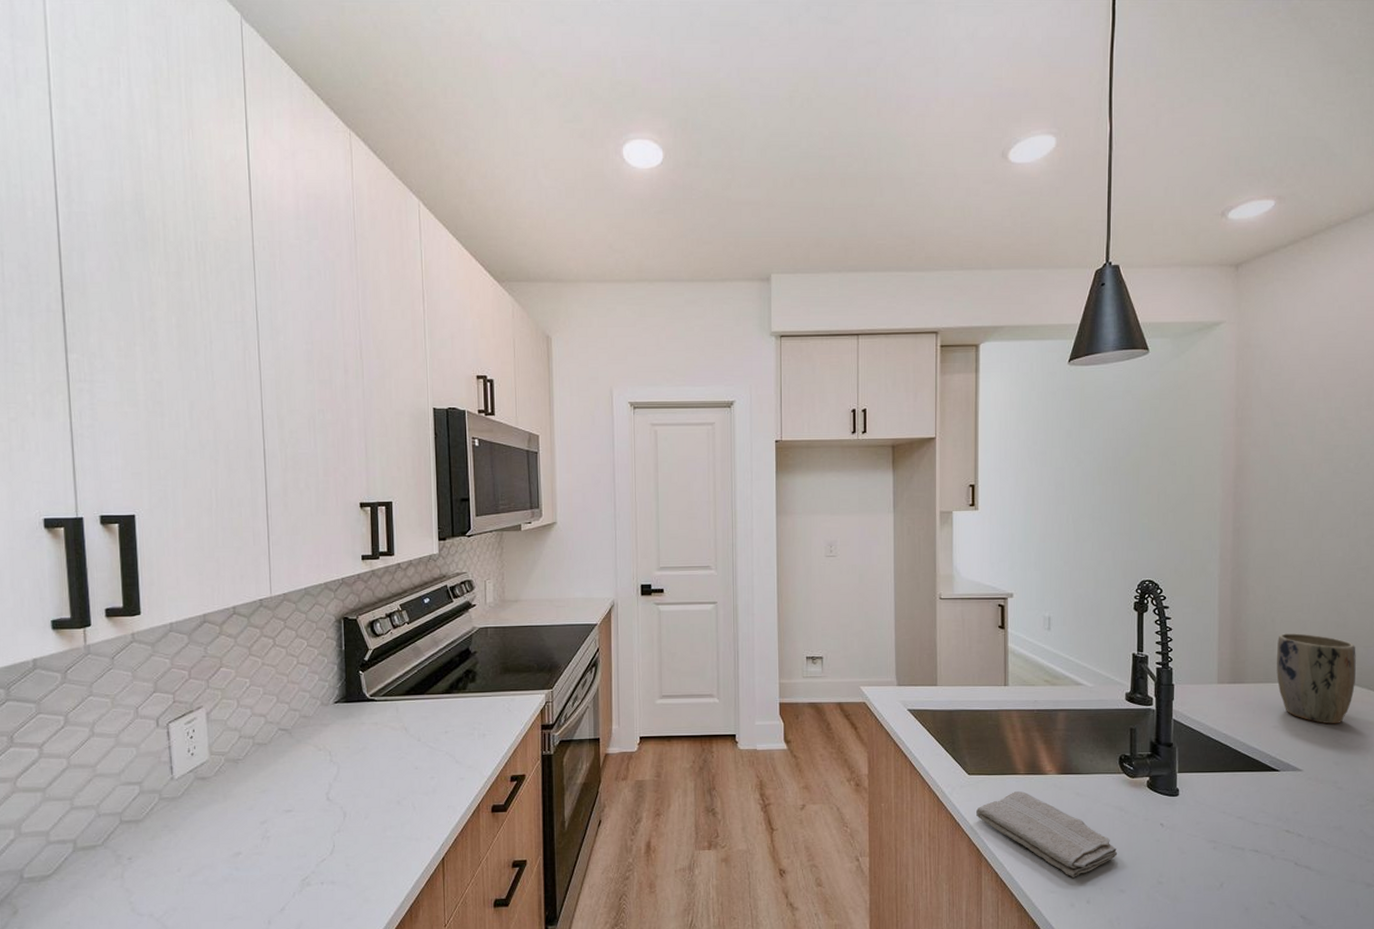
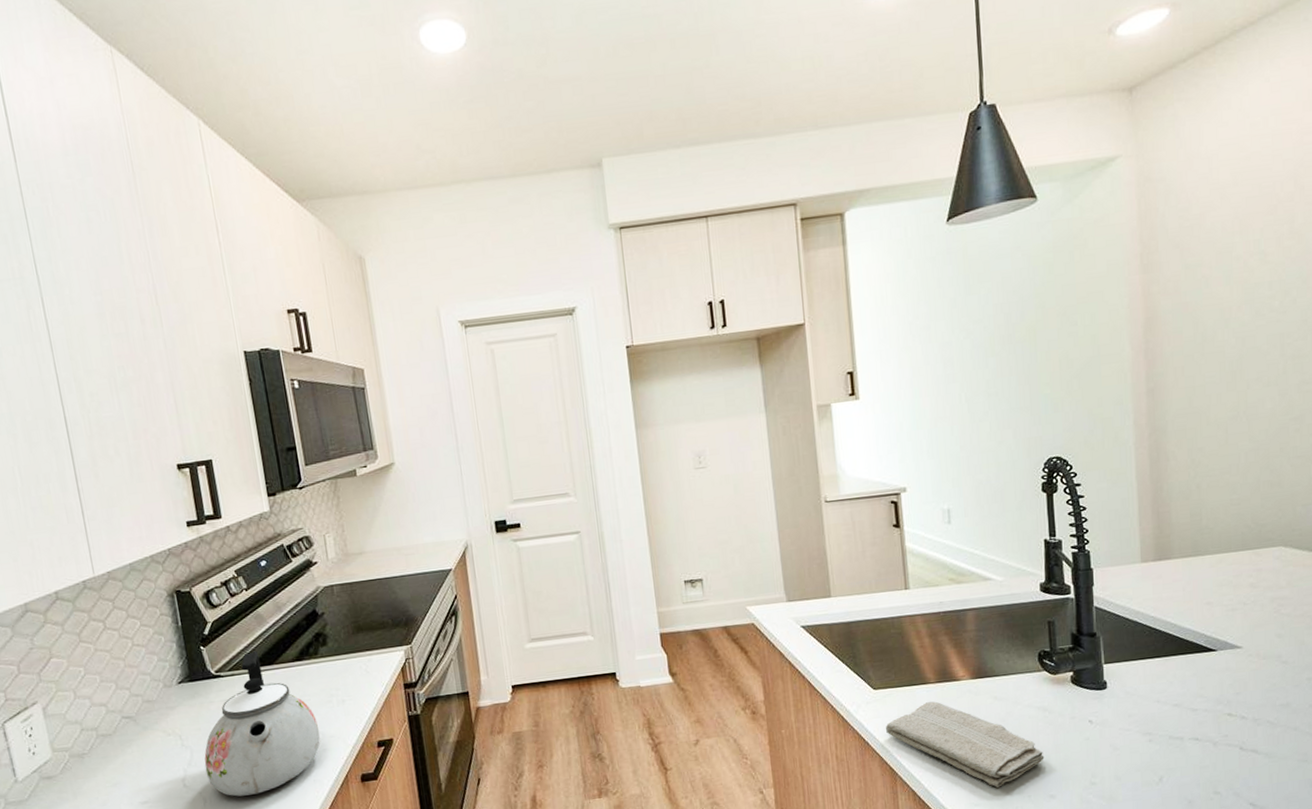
kettle: none [349,680,459,814] -> present [204,650,320,797]
plant pot: present [1276,633,1356,724] -> none [1205,497,1295,594]

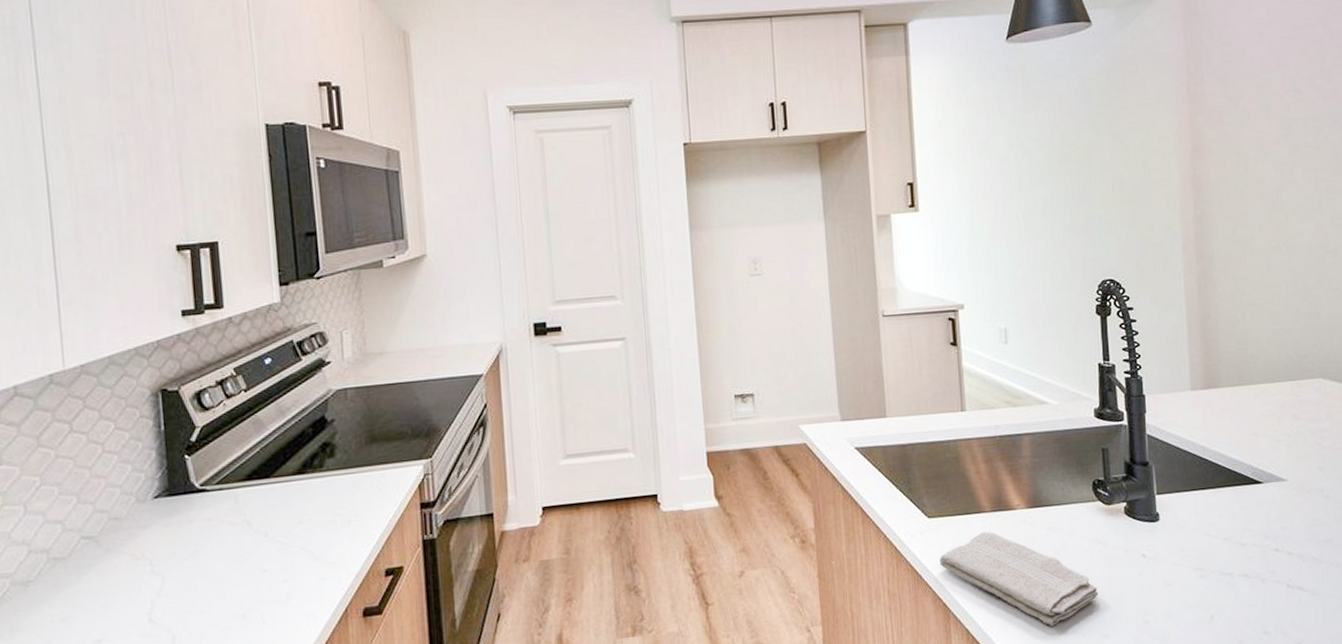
kettle: present [204,650,320,797] -> none [177,461,319,634]

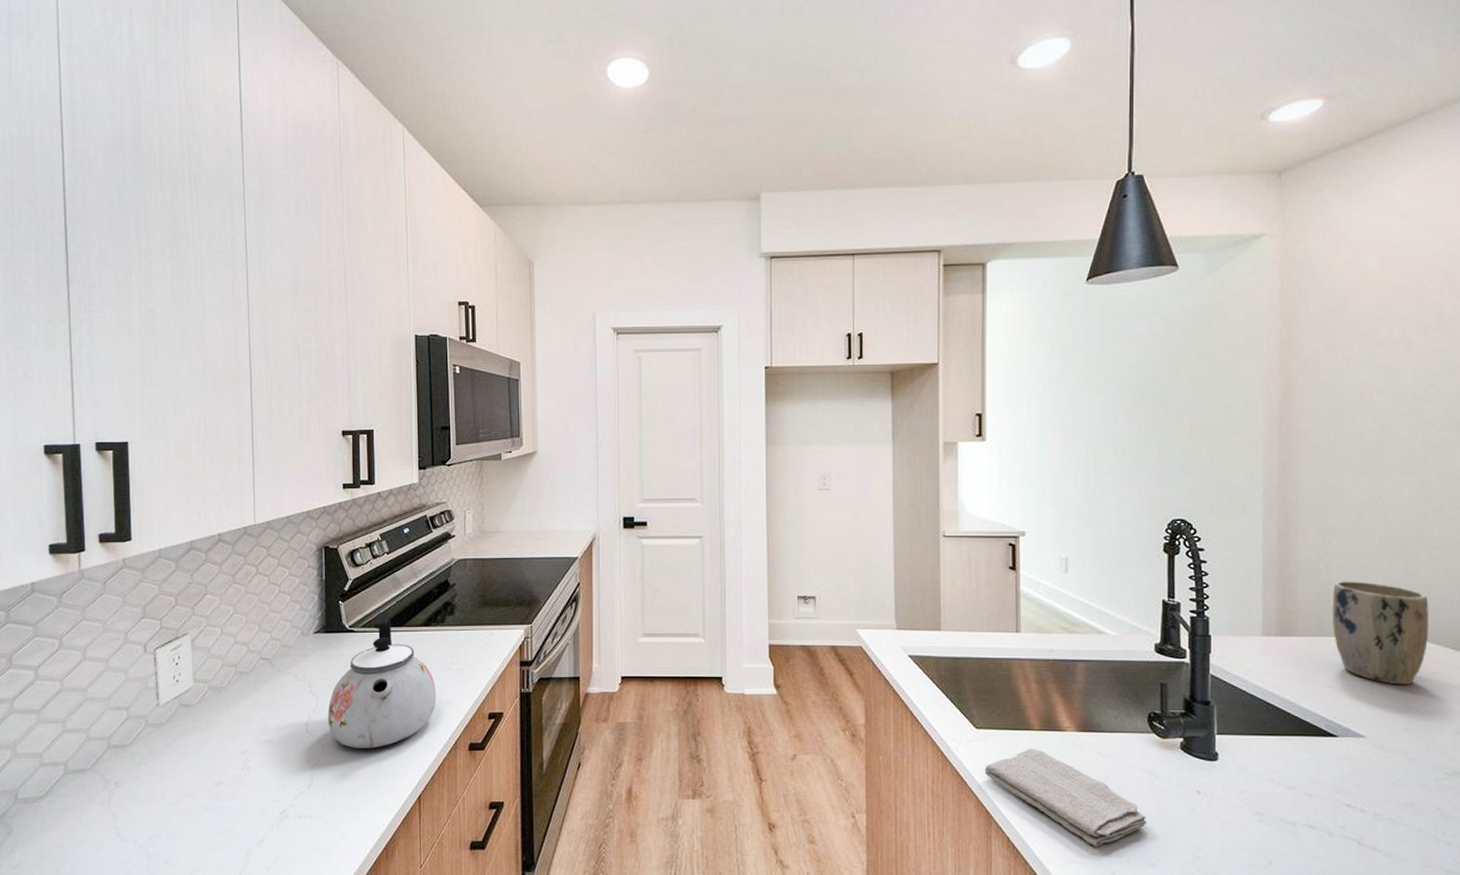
kettle: none [177,461,319,634] -> present [327,611,437,748]
plant pot: none [1250,327,1333,426] -> present [1333,581,1429,685]

